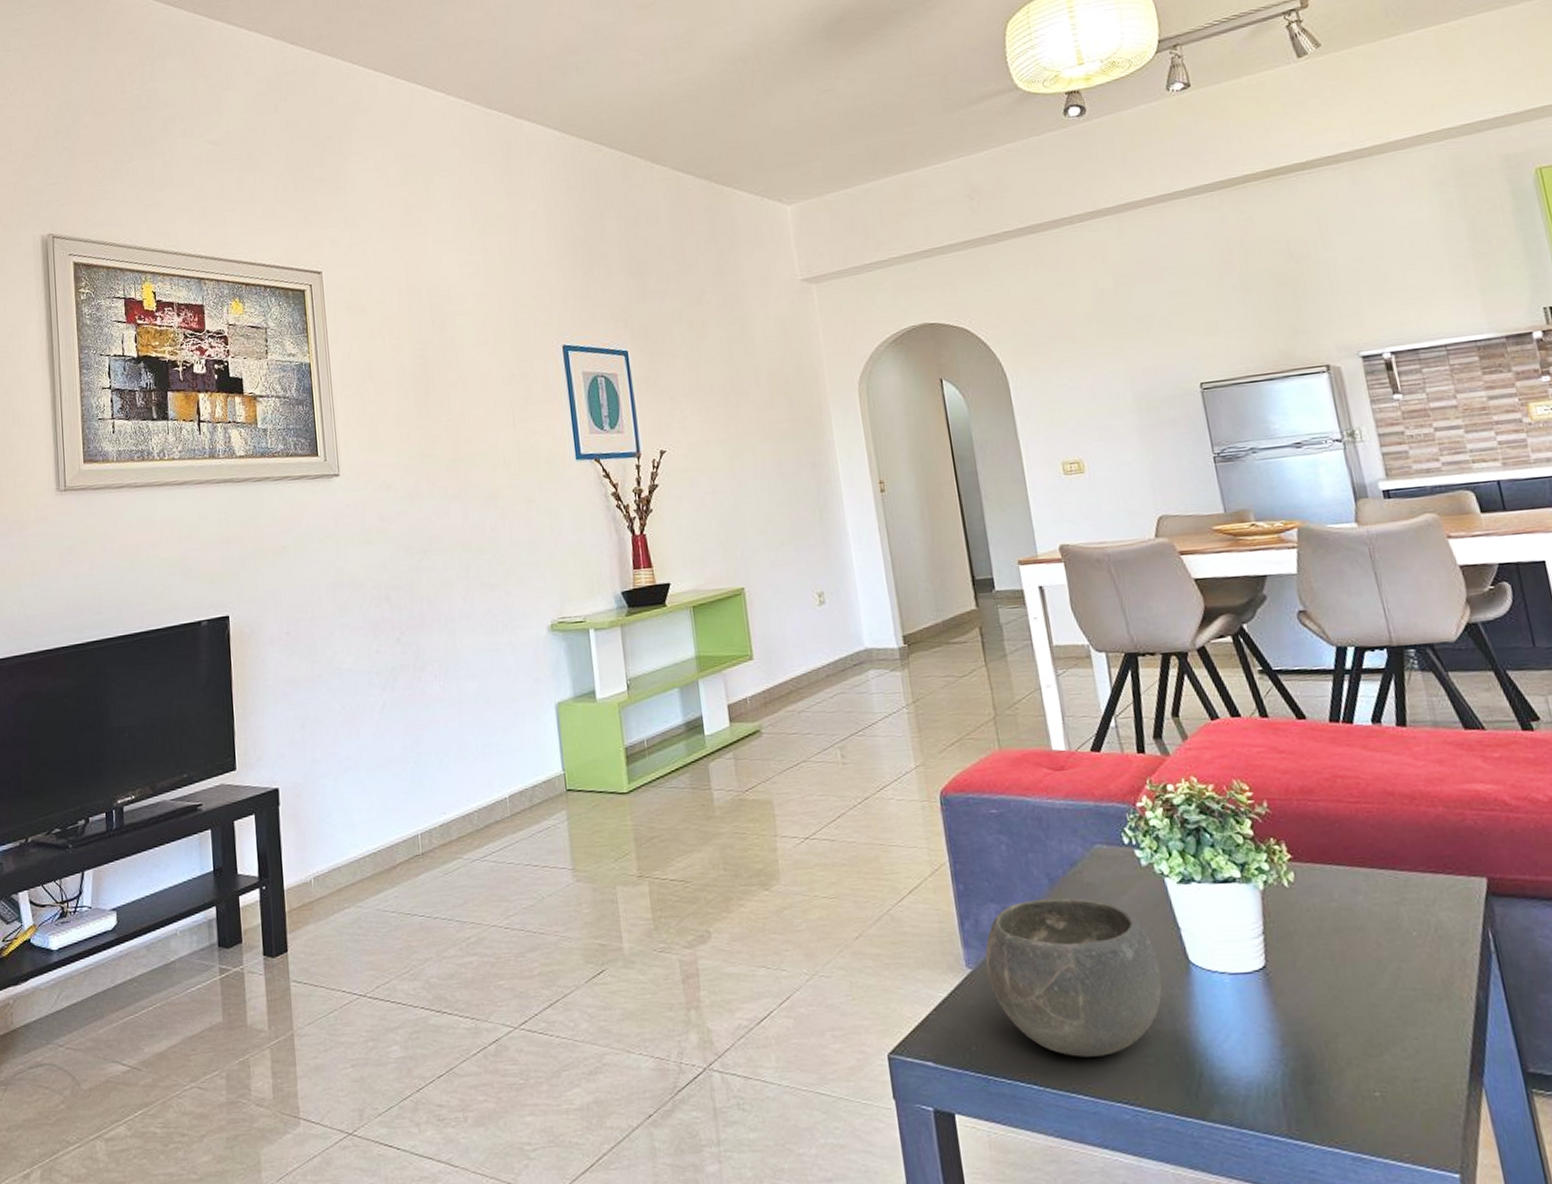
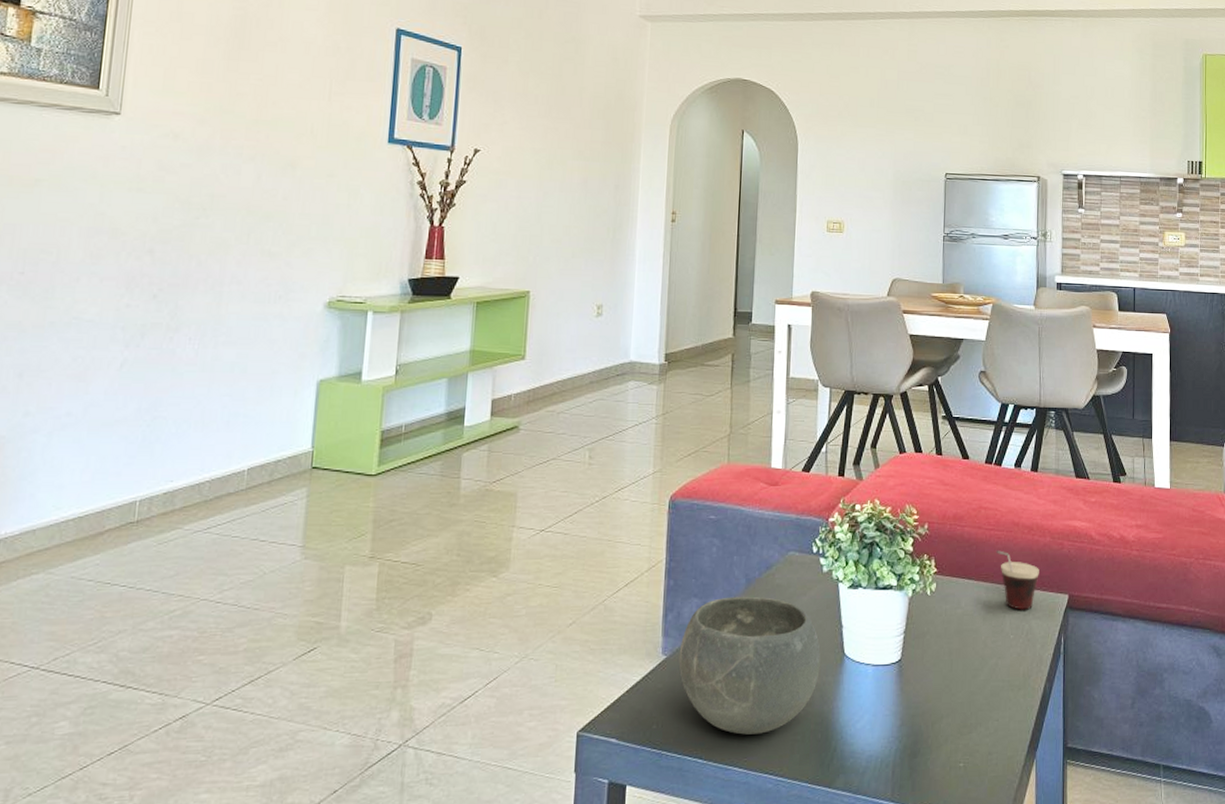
cup: none [1368,827,1438,900] -> present [995,550,1039,610]

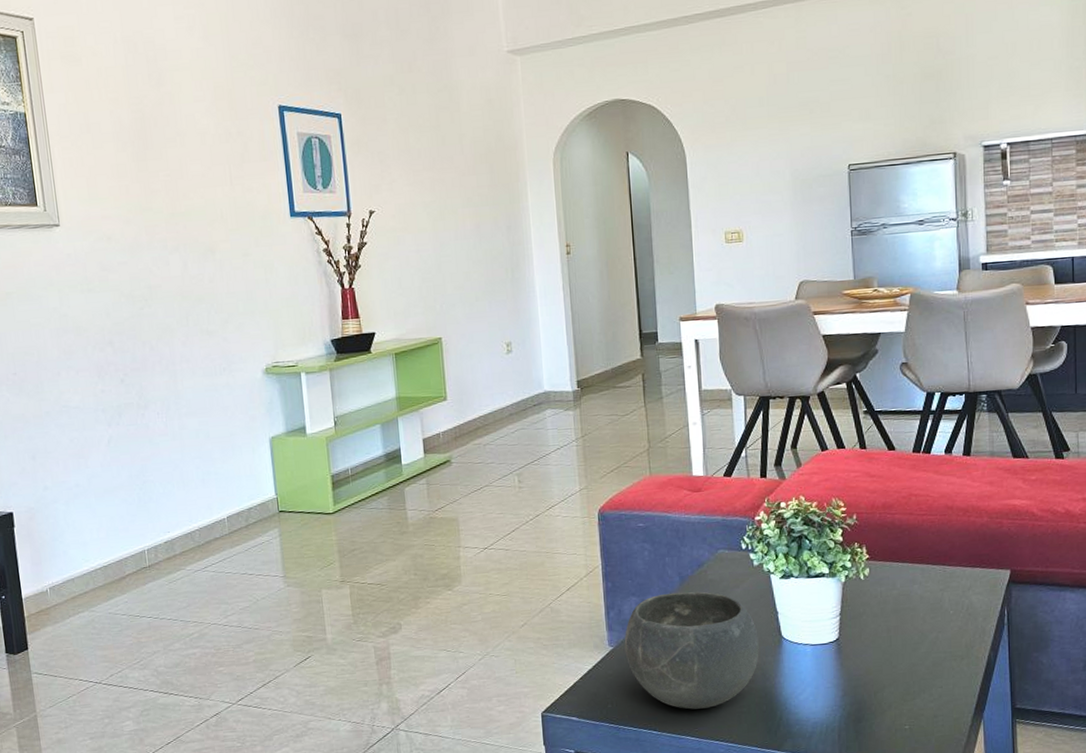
cup: present [995,550,1039,610] -> none [929,533,978,587]

